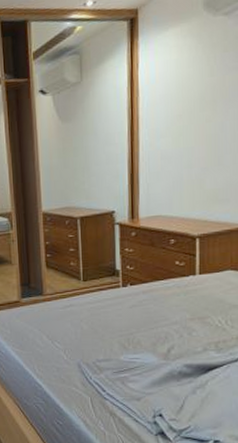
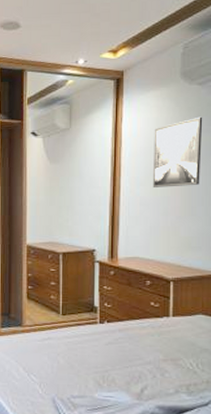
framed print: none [174,52,230,139] -> present [152,116,203,187]

